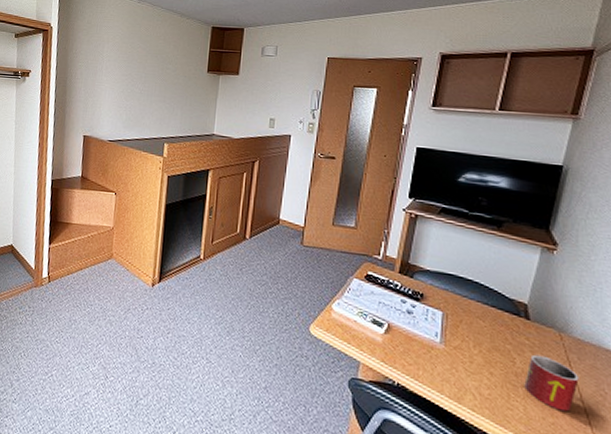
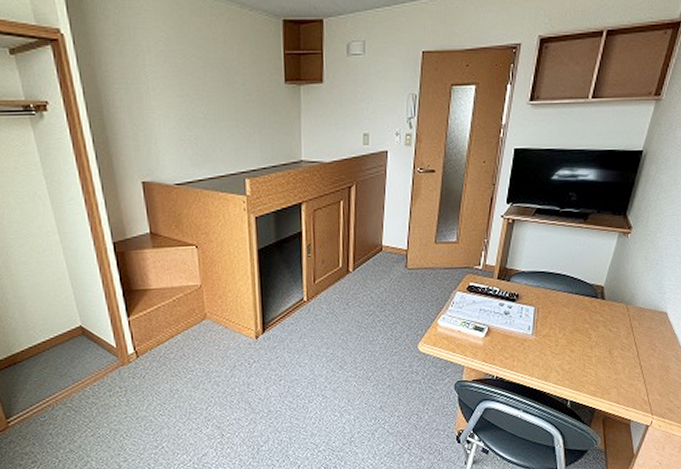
mug: present [524,354,579,412] -> none [597,327,638,368]

